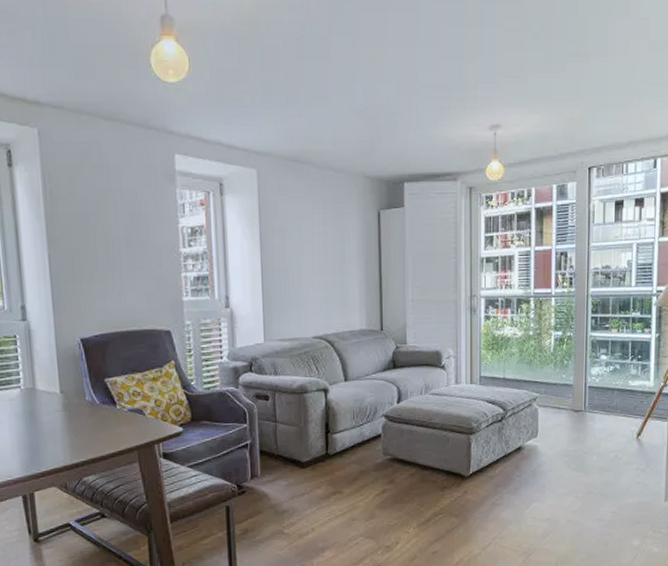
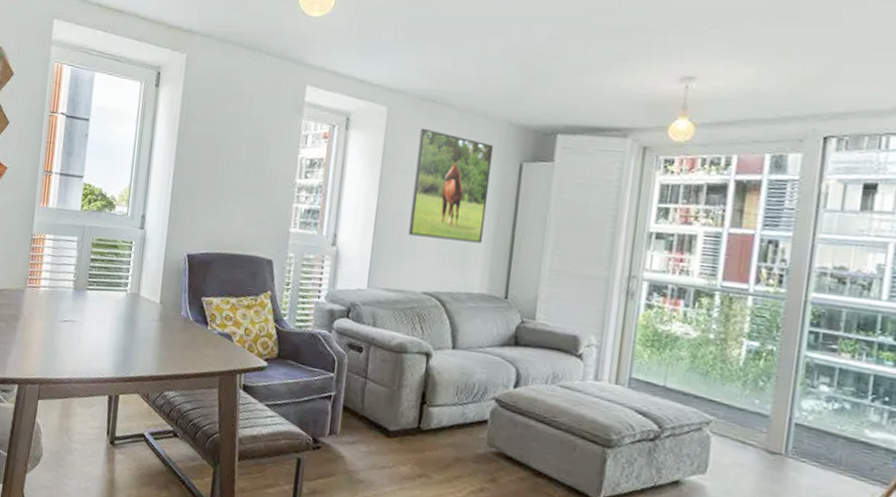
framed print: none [290,187,357,288] -> present [408,128,494,243]

